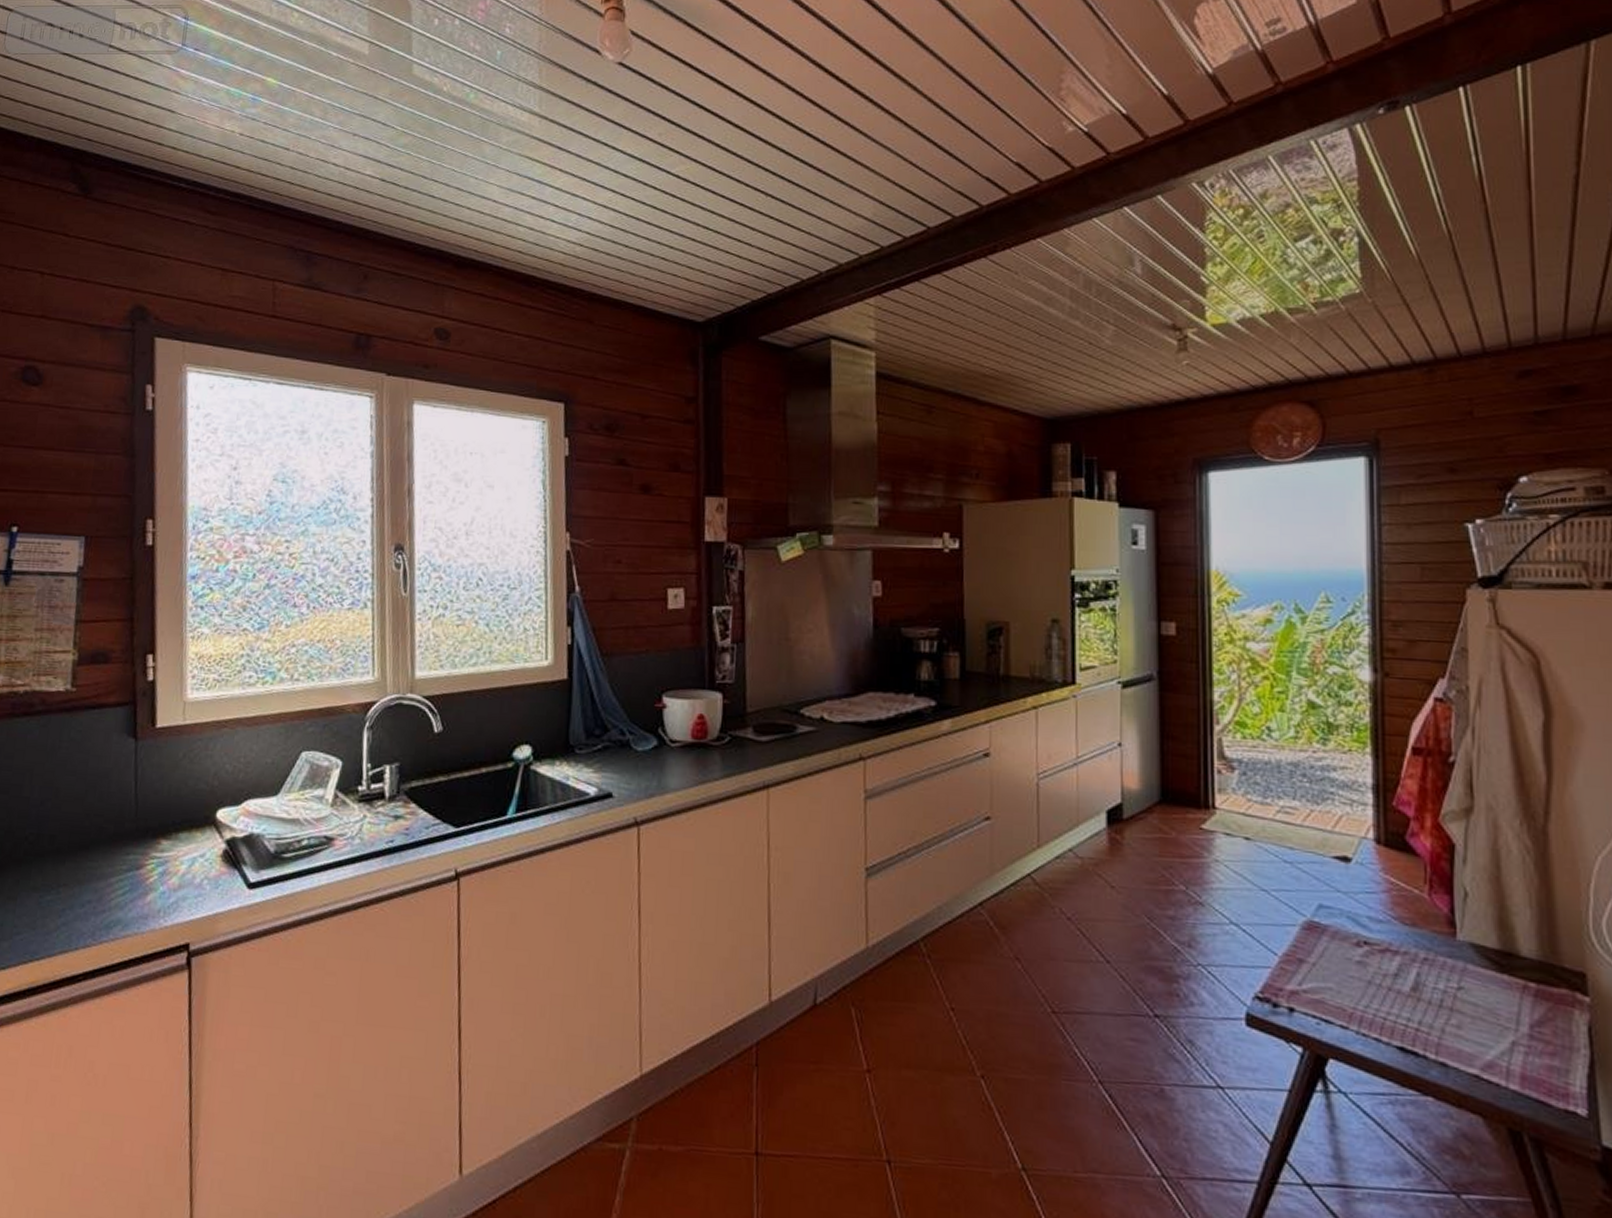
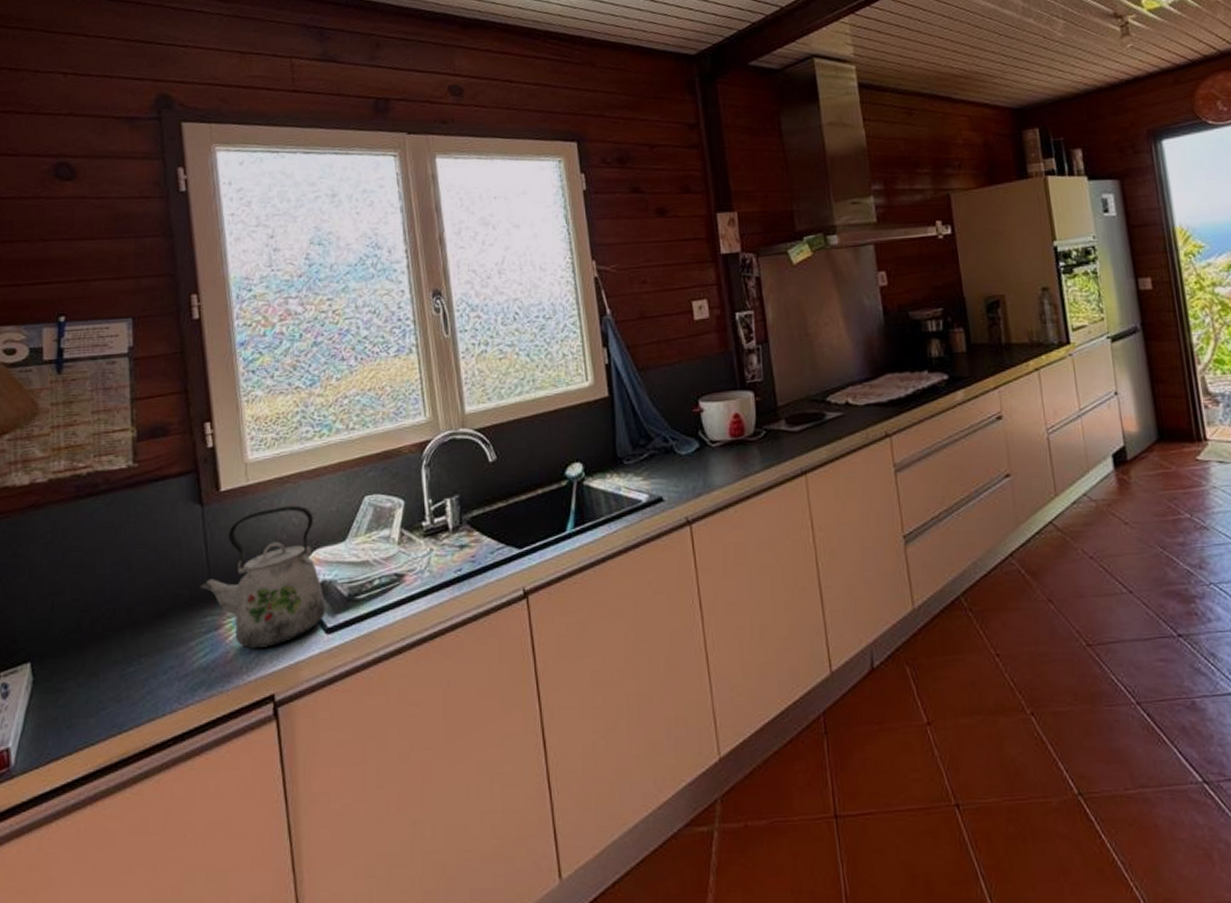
kettle: none [124,750,251,895] -> present [198,505,326,649]

